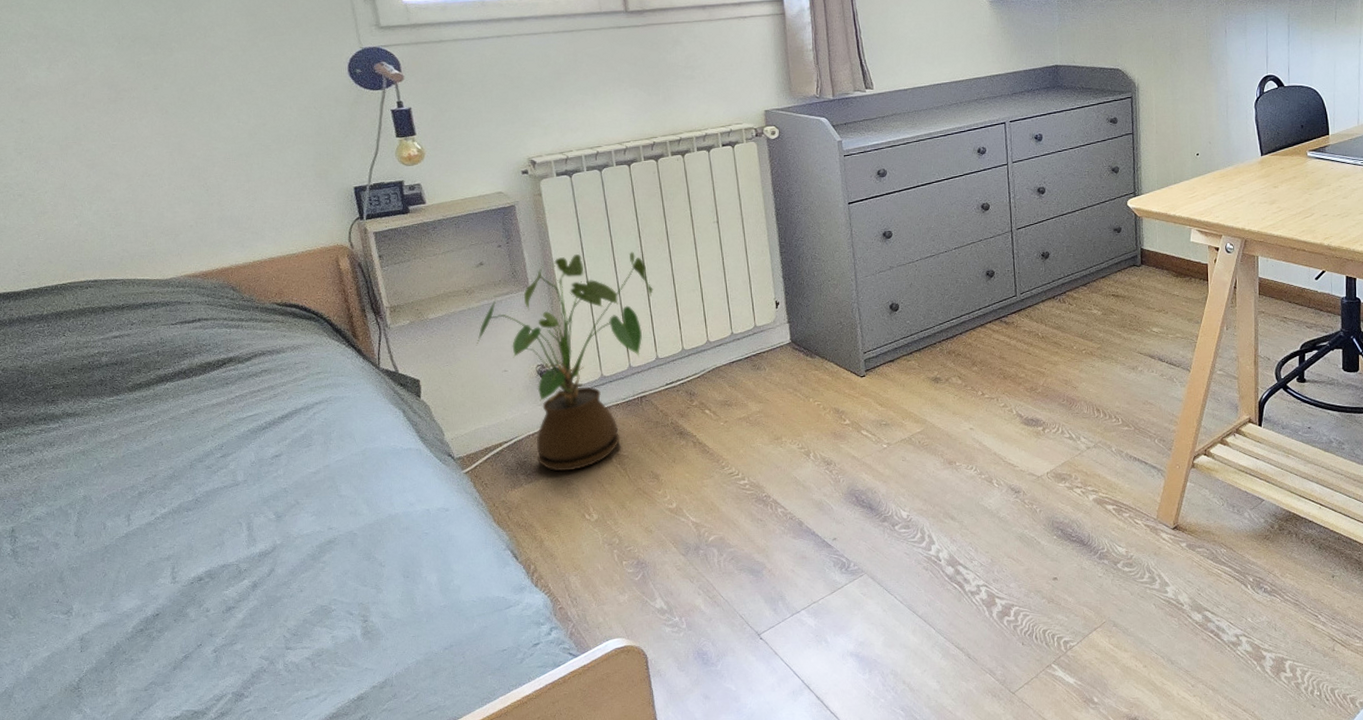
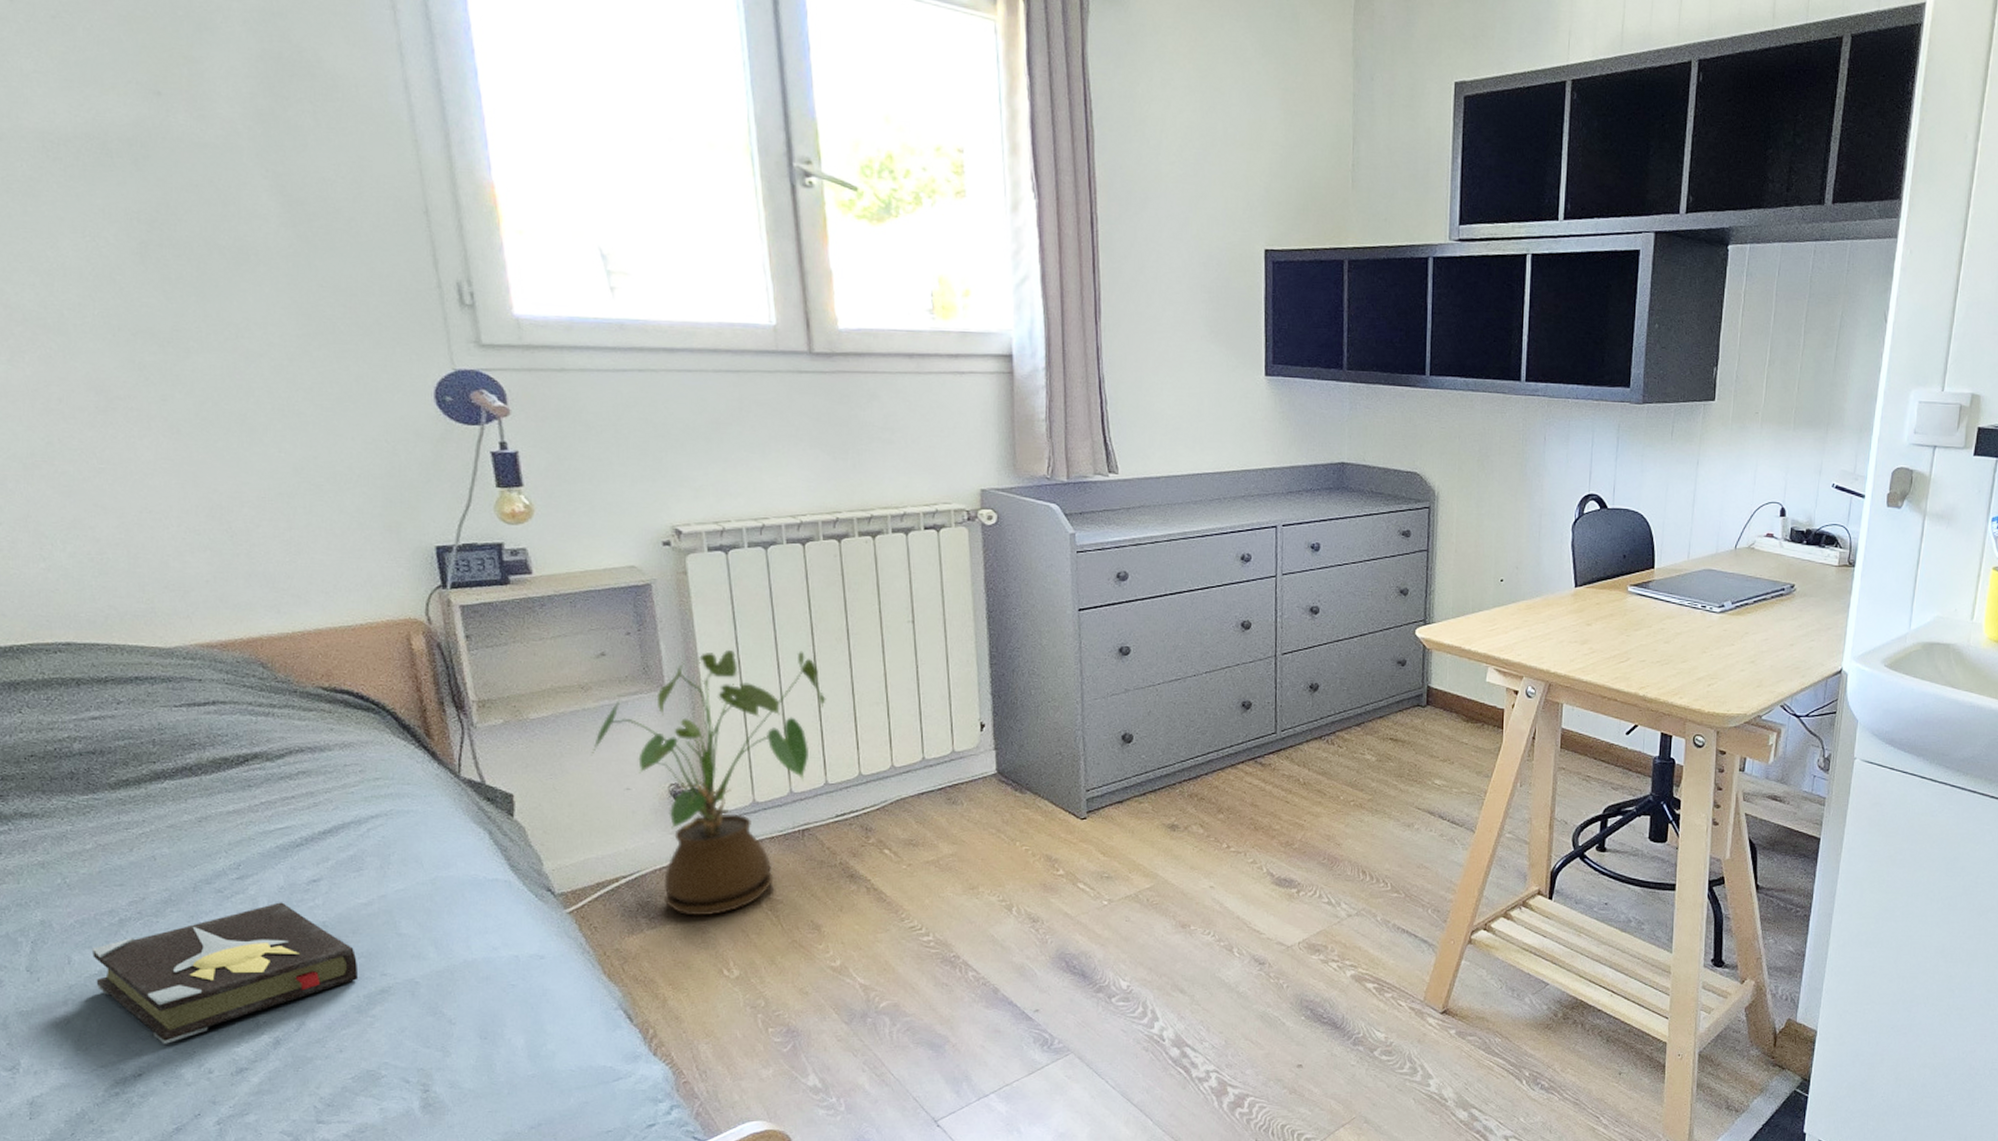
hardback book: none [120,474,312,590] -> present [92,902,359,1044]

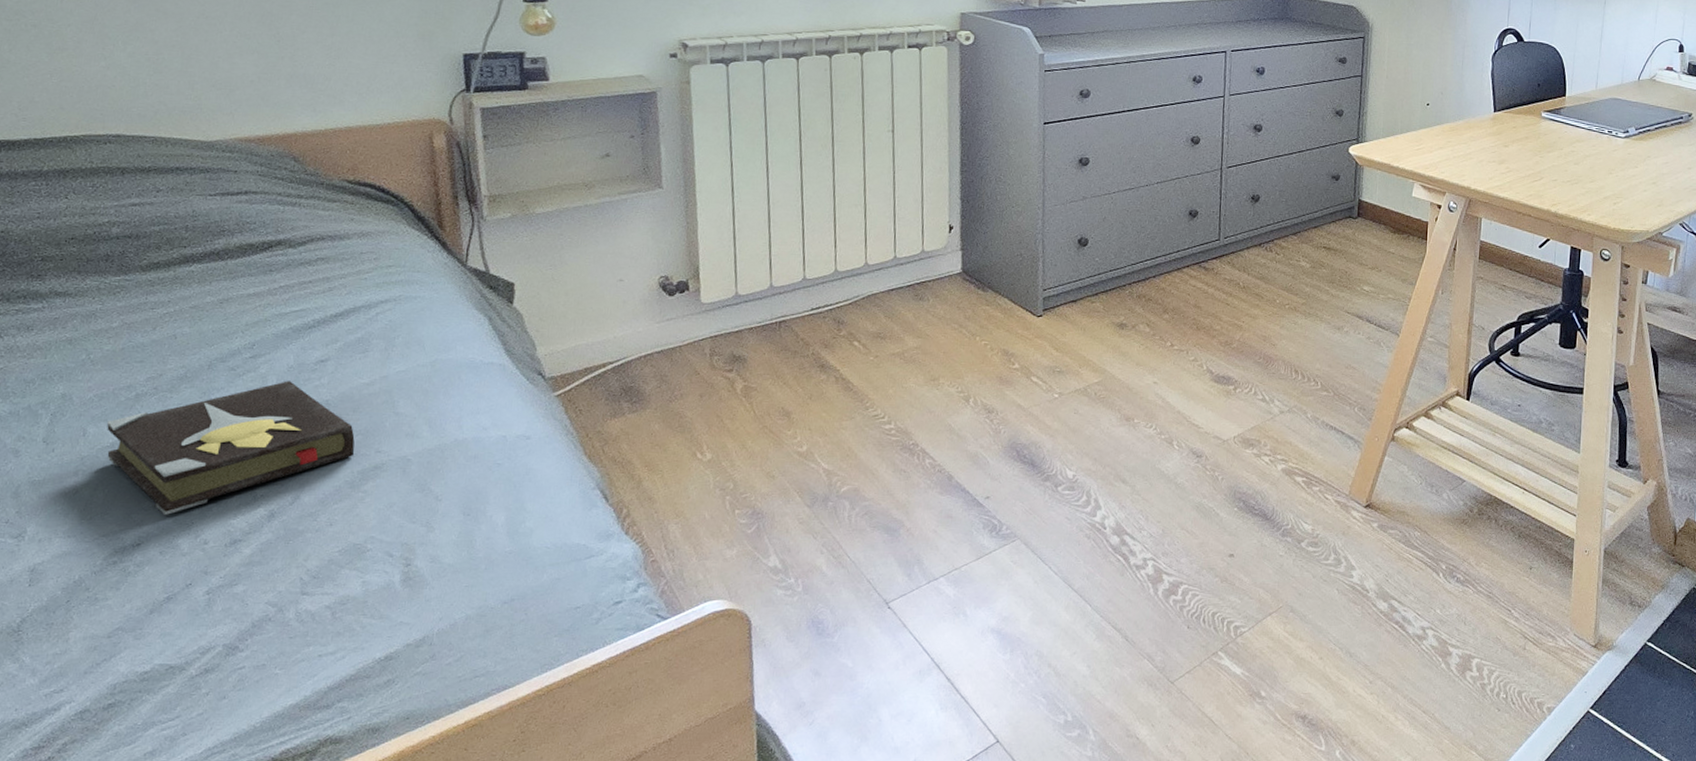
house plant: present [591,650,826,916] -> none [589,154,809,402]

